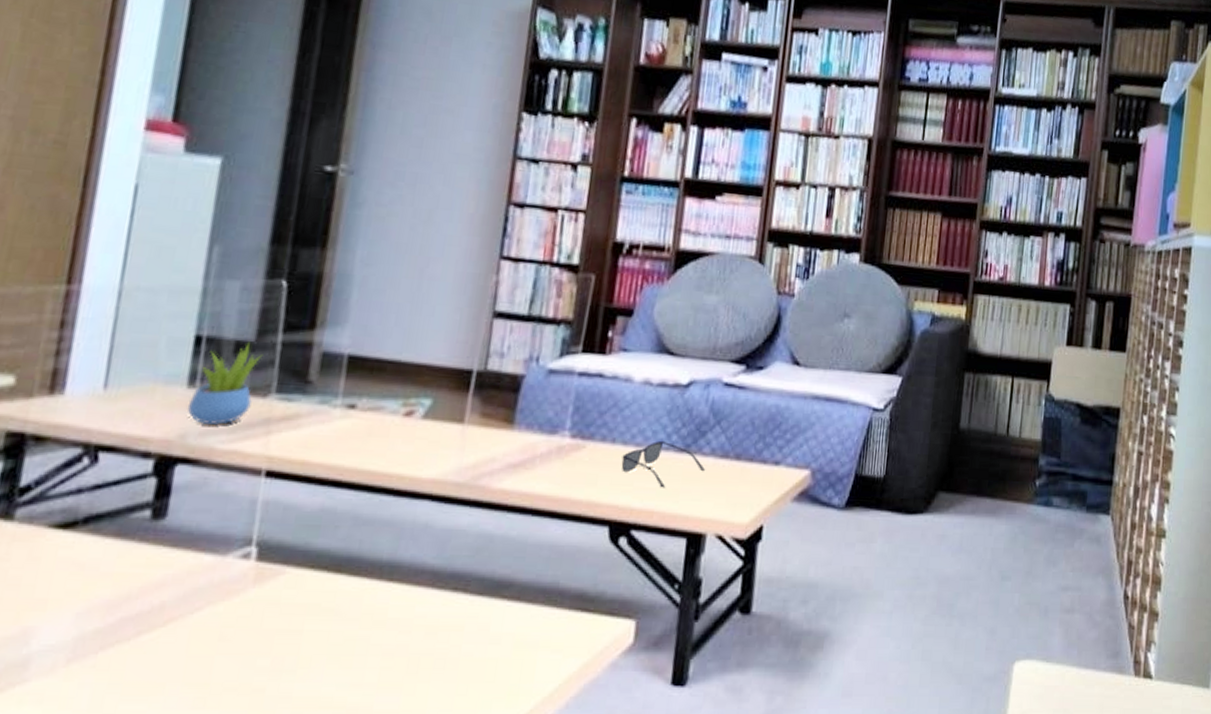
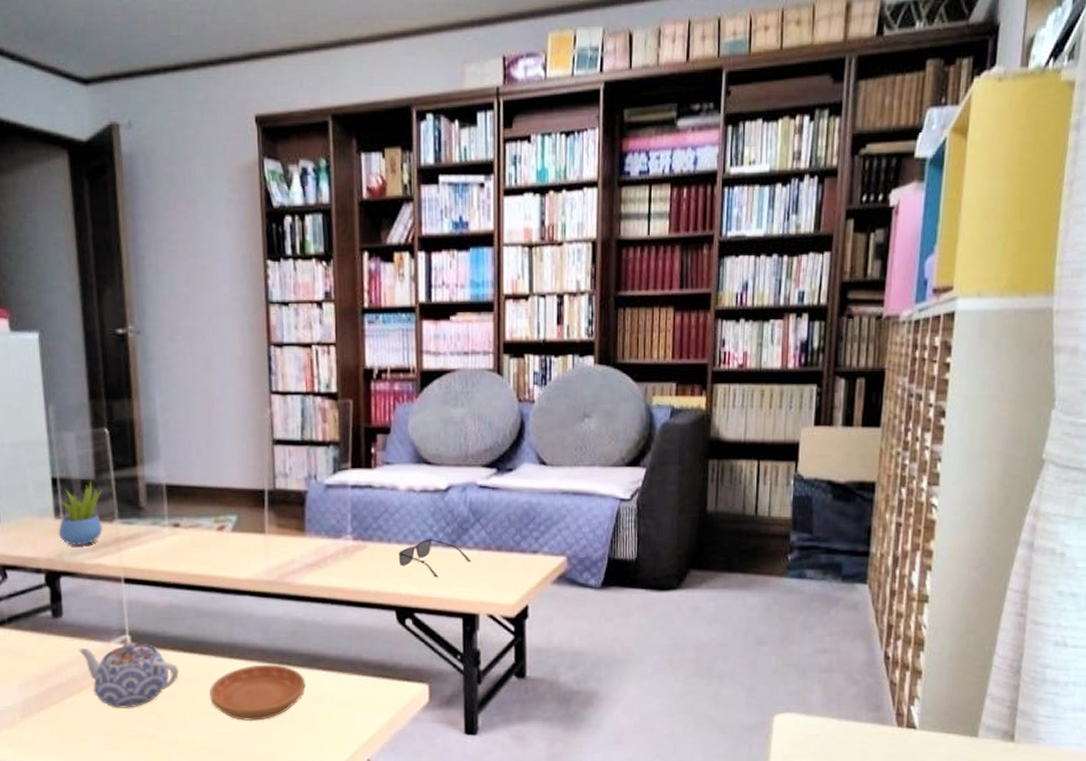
teapot: none [177,555,316,649] -> present [78,641,179,708]
saucer: none [350,591,483,667] -> present [208,664,306,721]

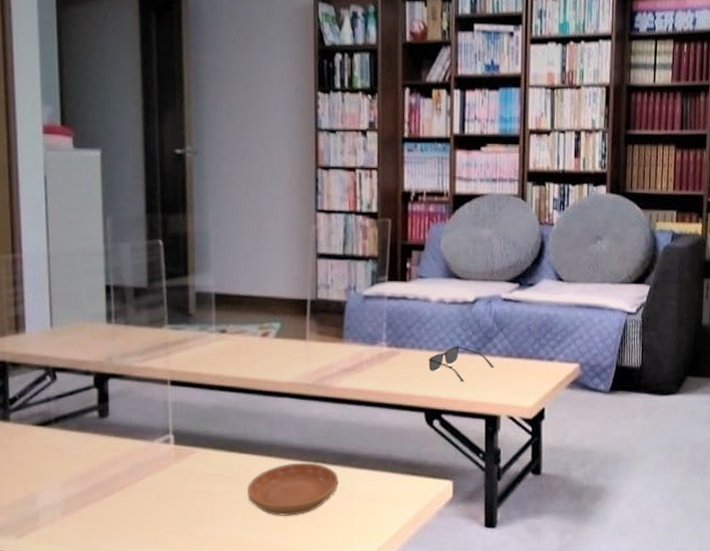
succulent plant: present [58,479,103,545] -> none [109,287,155,349]
teapot: present [78,641,179,708] -> none [122,441,219,505]

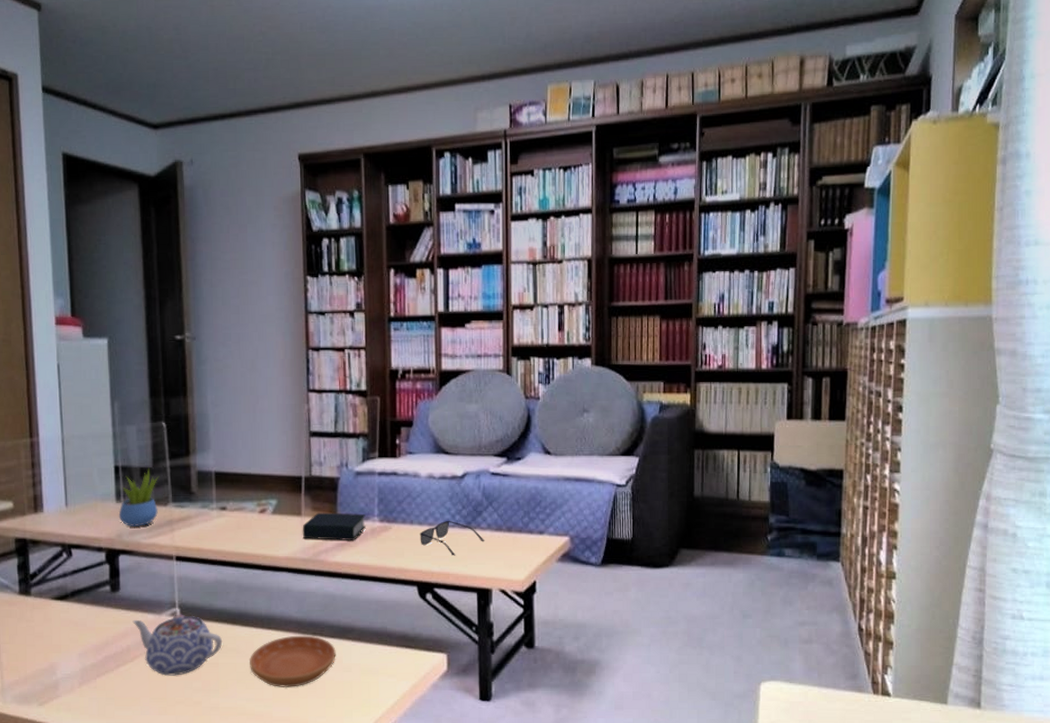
succulent plant: none [109,287,155,349] -> present [118,467,159,526]
teapot: none [122,441,219,505] -> present [132,614,223,676]
book: none [306,337,373,366] -> present [302,512,366,540]

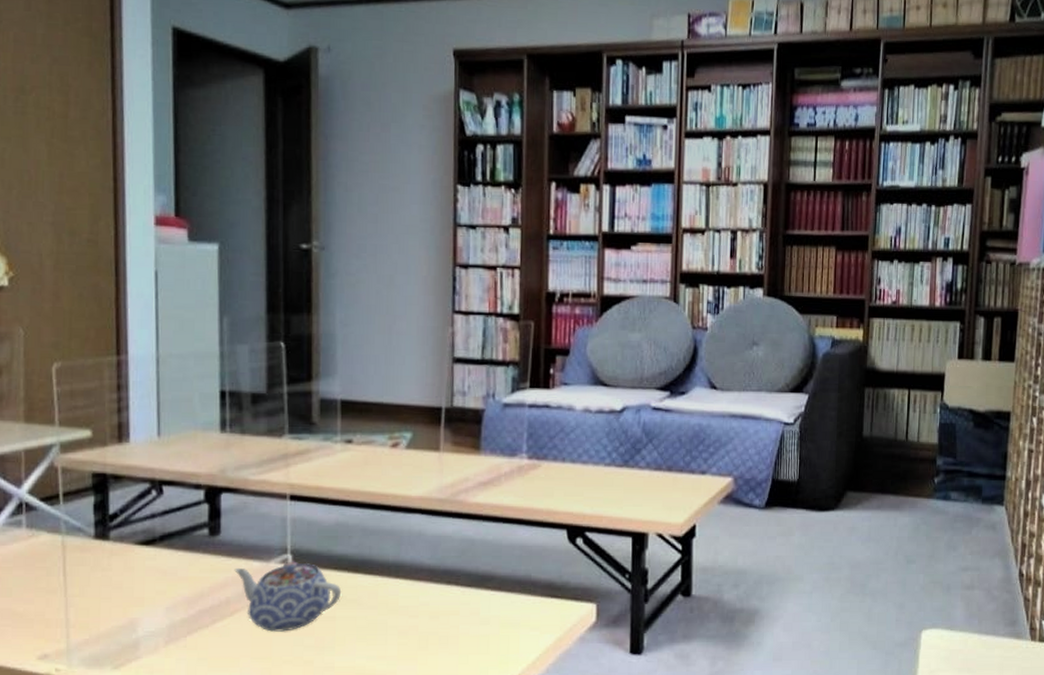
succulent plant: present [118,467,159,526] -> none [222,393,274,461]
saucer: present [249,635,336,687] -> none [371,584,473,643]
book: present [302,512,366,540] -> none [439,448,512,479]
eyeglasses: present [420,520,485,556] -> none [572,458,643,497]

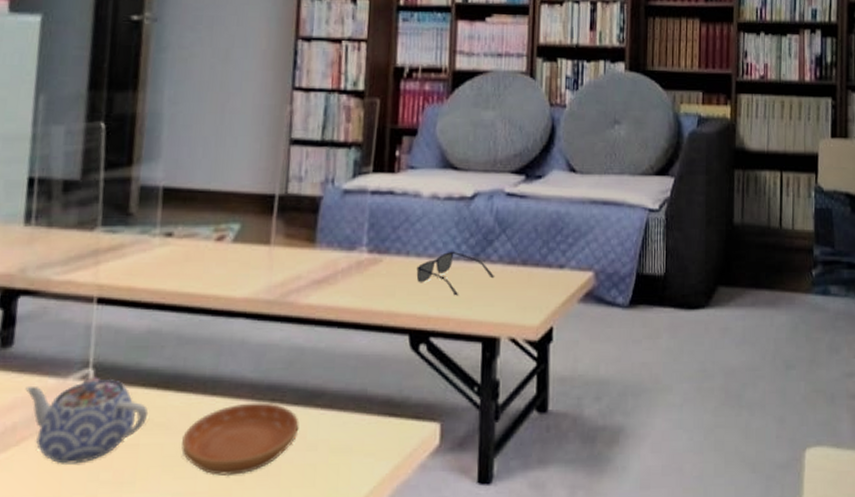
saucer: none [371,584,473,643] -> present [181,402,299,476]
eyeglasses: none [572,458,643,497] -> present [416,251,495,296]

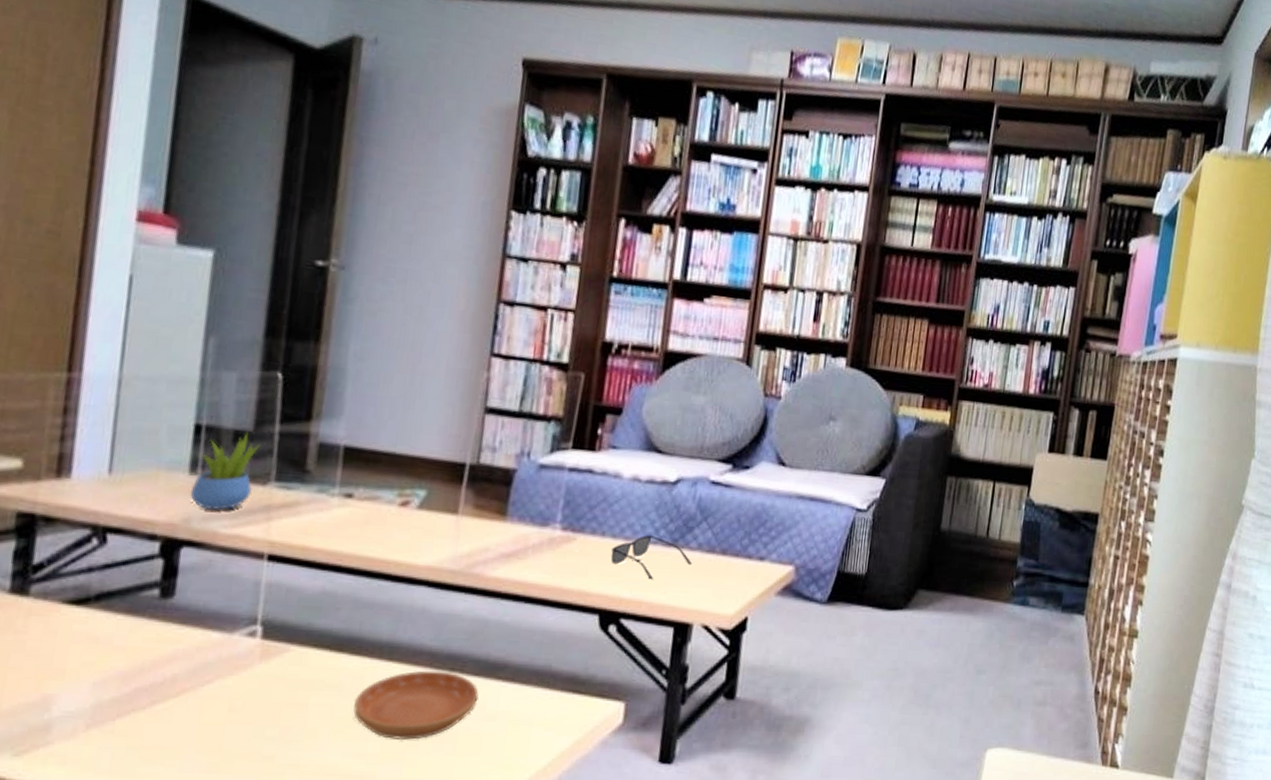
succulent plant: none [25,180,88,258] -> present [189,431,262,510]
teapot: present [25,377,149,464] -> none [187,634,320,719]

